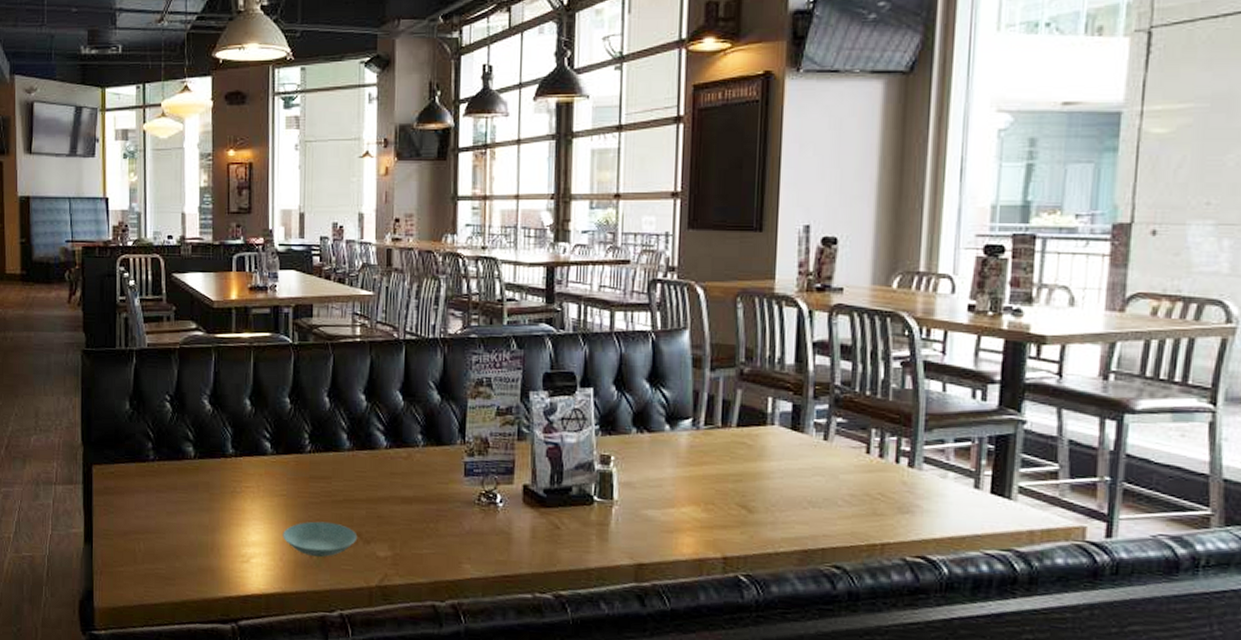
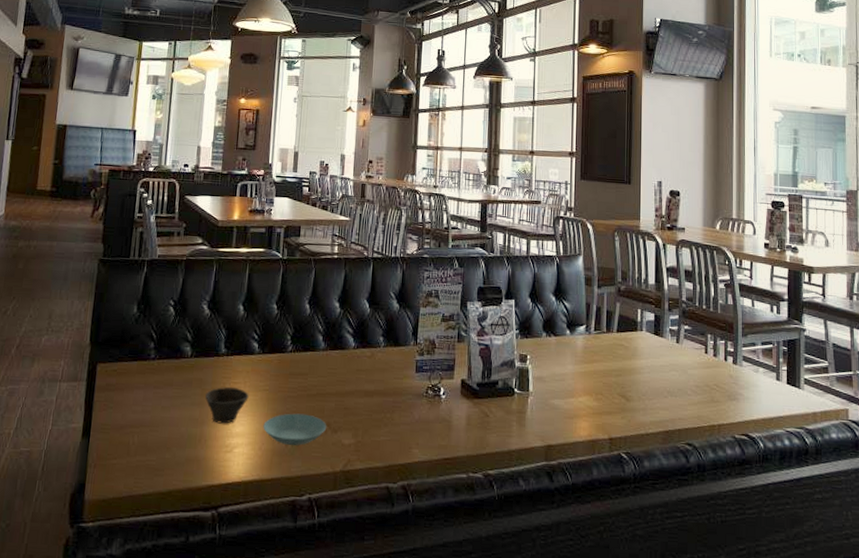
cup: none [214,491,264,532] -> present [205,386,249,424]

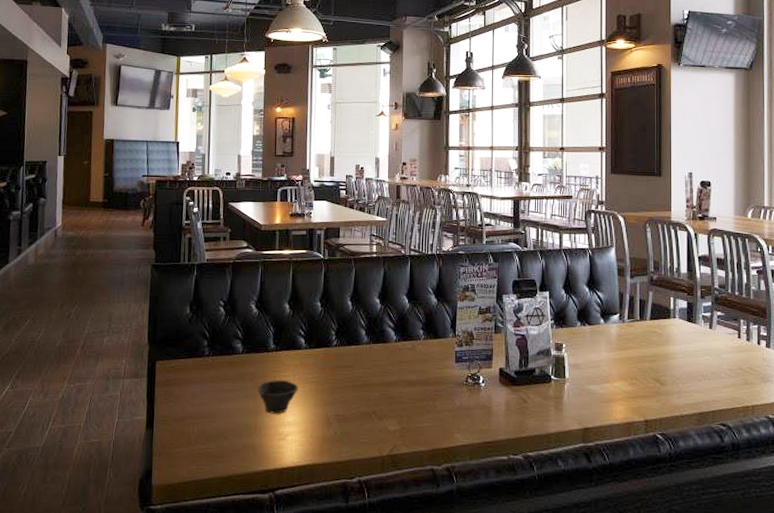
saucer: present [263,413,327,446] -> none [313,403,373,432]

